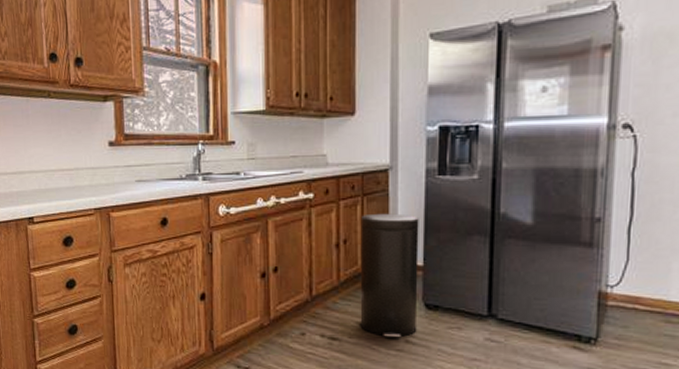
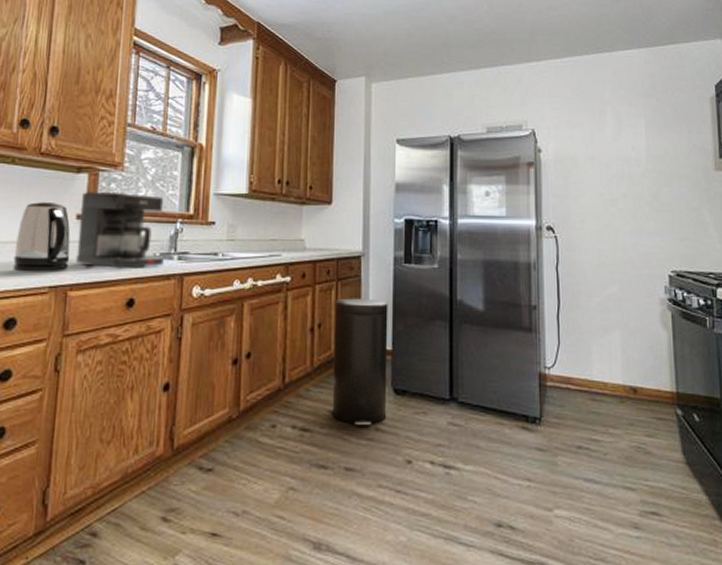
kettle: none [62,132,109,196] -> present [12,202,71,273]
coffee maker: none [110,117,191,191] -> present [75,191,165,270]

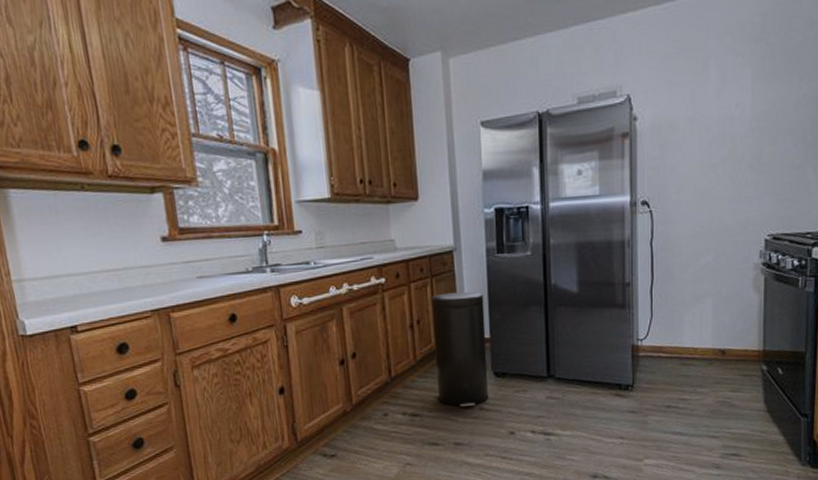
kettle: present [12,202,71,273] -> none [105,227,166,300]
coffee maker: present [75,191,165,270] -> none [161,209,259,288]

